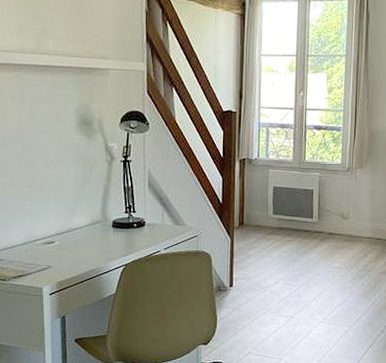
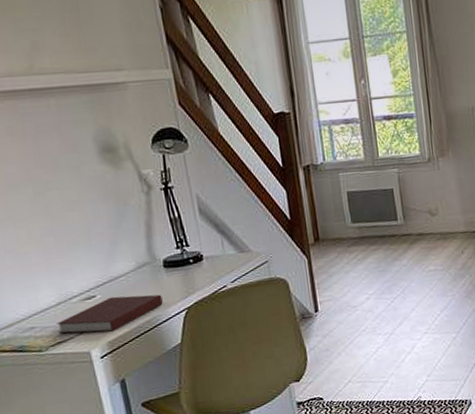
notebook: none [21,245,107,274] -> present [57,294,163,334]

